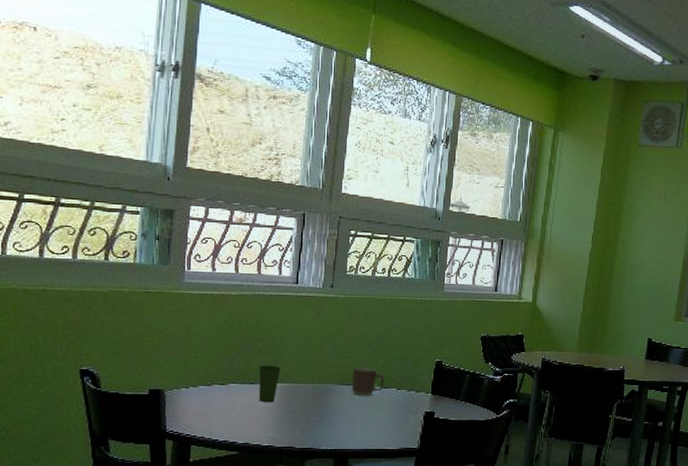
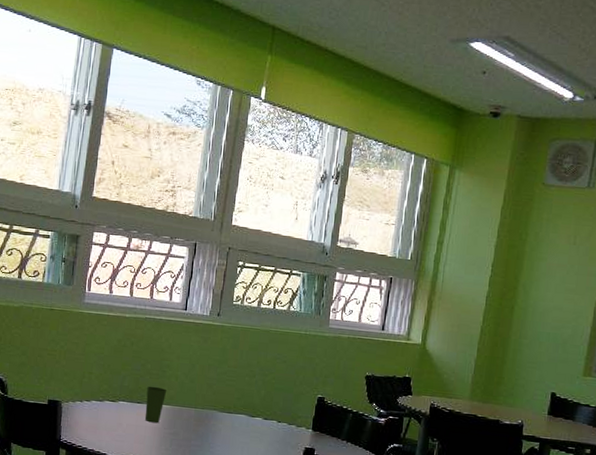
mug: present [351,366,385,397] -> none [232,395,266,426]

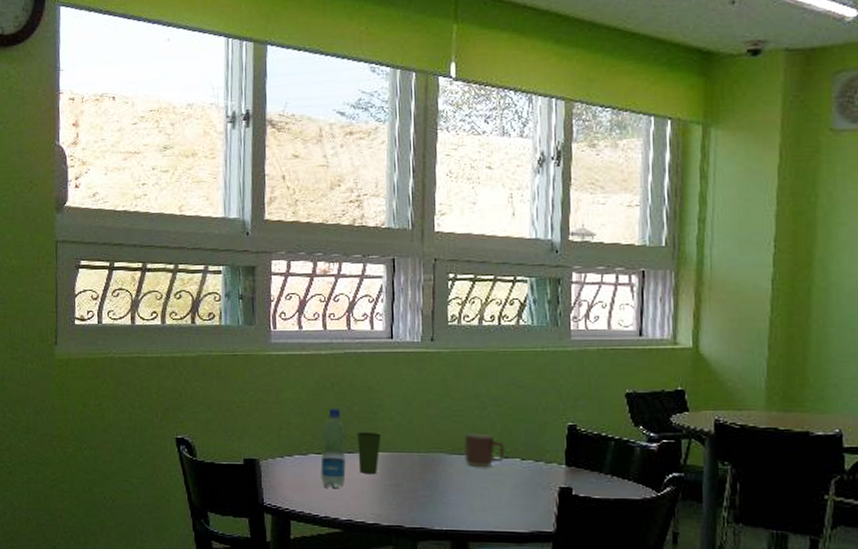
bottle: none [112,364,138,433] -> present [320,409,346,489]
mug: none [232,395,266,426] -> present [464,432,505,468]

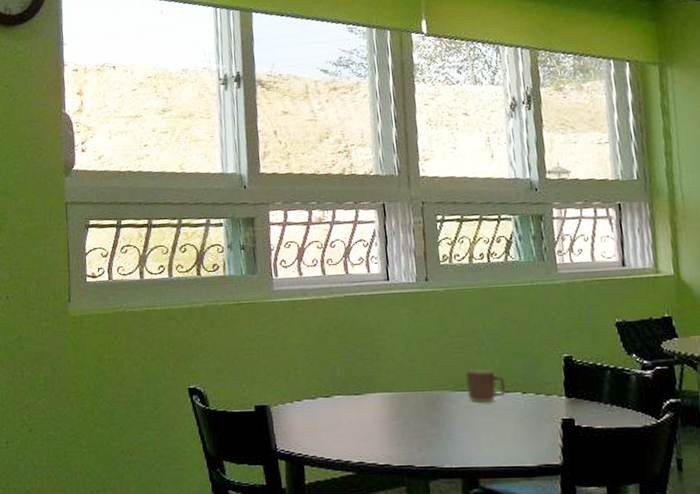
bottle: present [320,409,346,489] -> none [328,352,355,432]
cup: present [357,431,382,473] -> none [362,372,386,414]

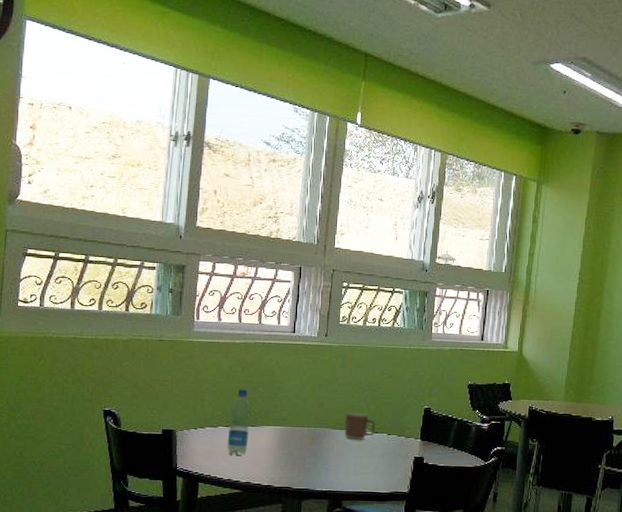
bottle: none [328,352,355,432] -> present [227,389,251,456]

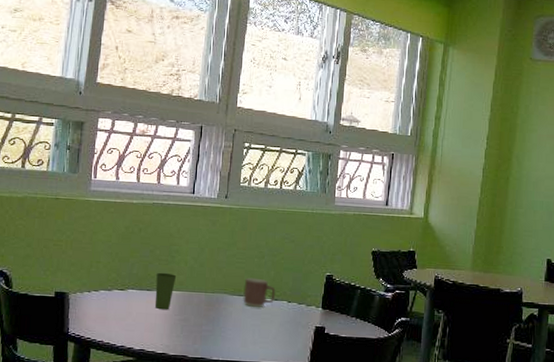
bottle: present [227,389,251,456] -> none [121,251,147,322]
cup: none [259,409,280,444] -> present [154,272,177,309]

